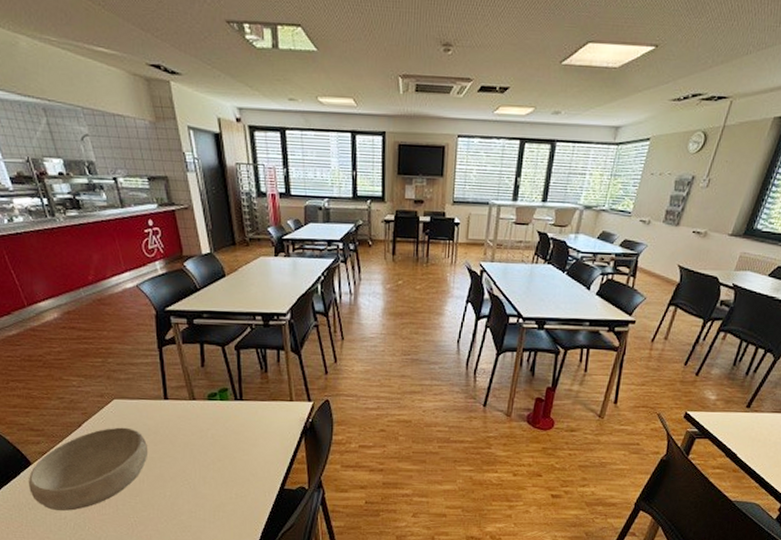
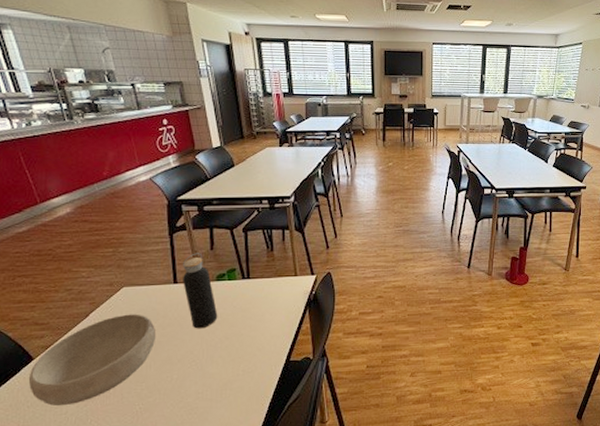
water bottle: none [173,369,210,448] -> present [183,253,218,329]

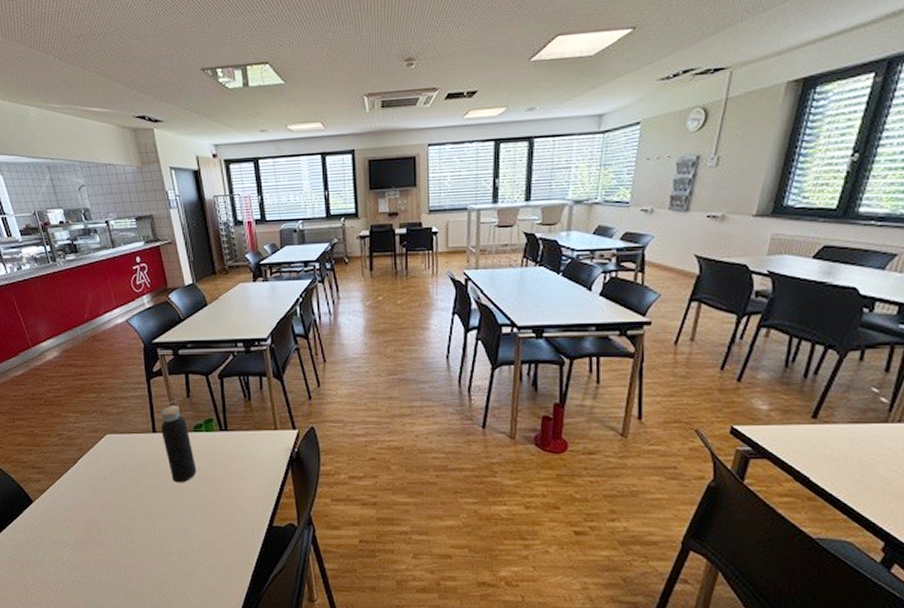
bowl: present [29,314,156,407] -> none [30,462,139,551]

